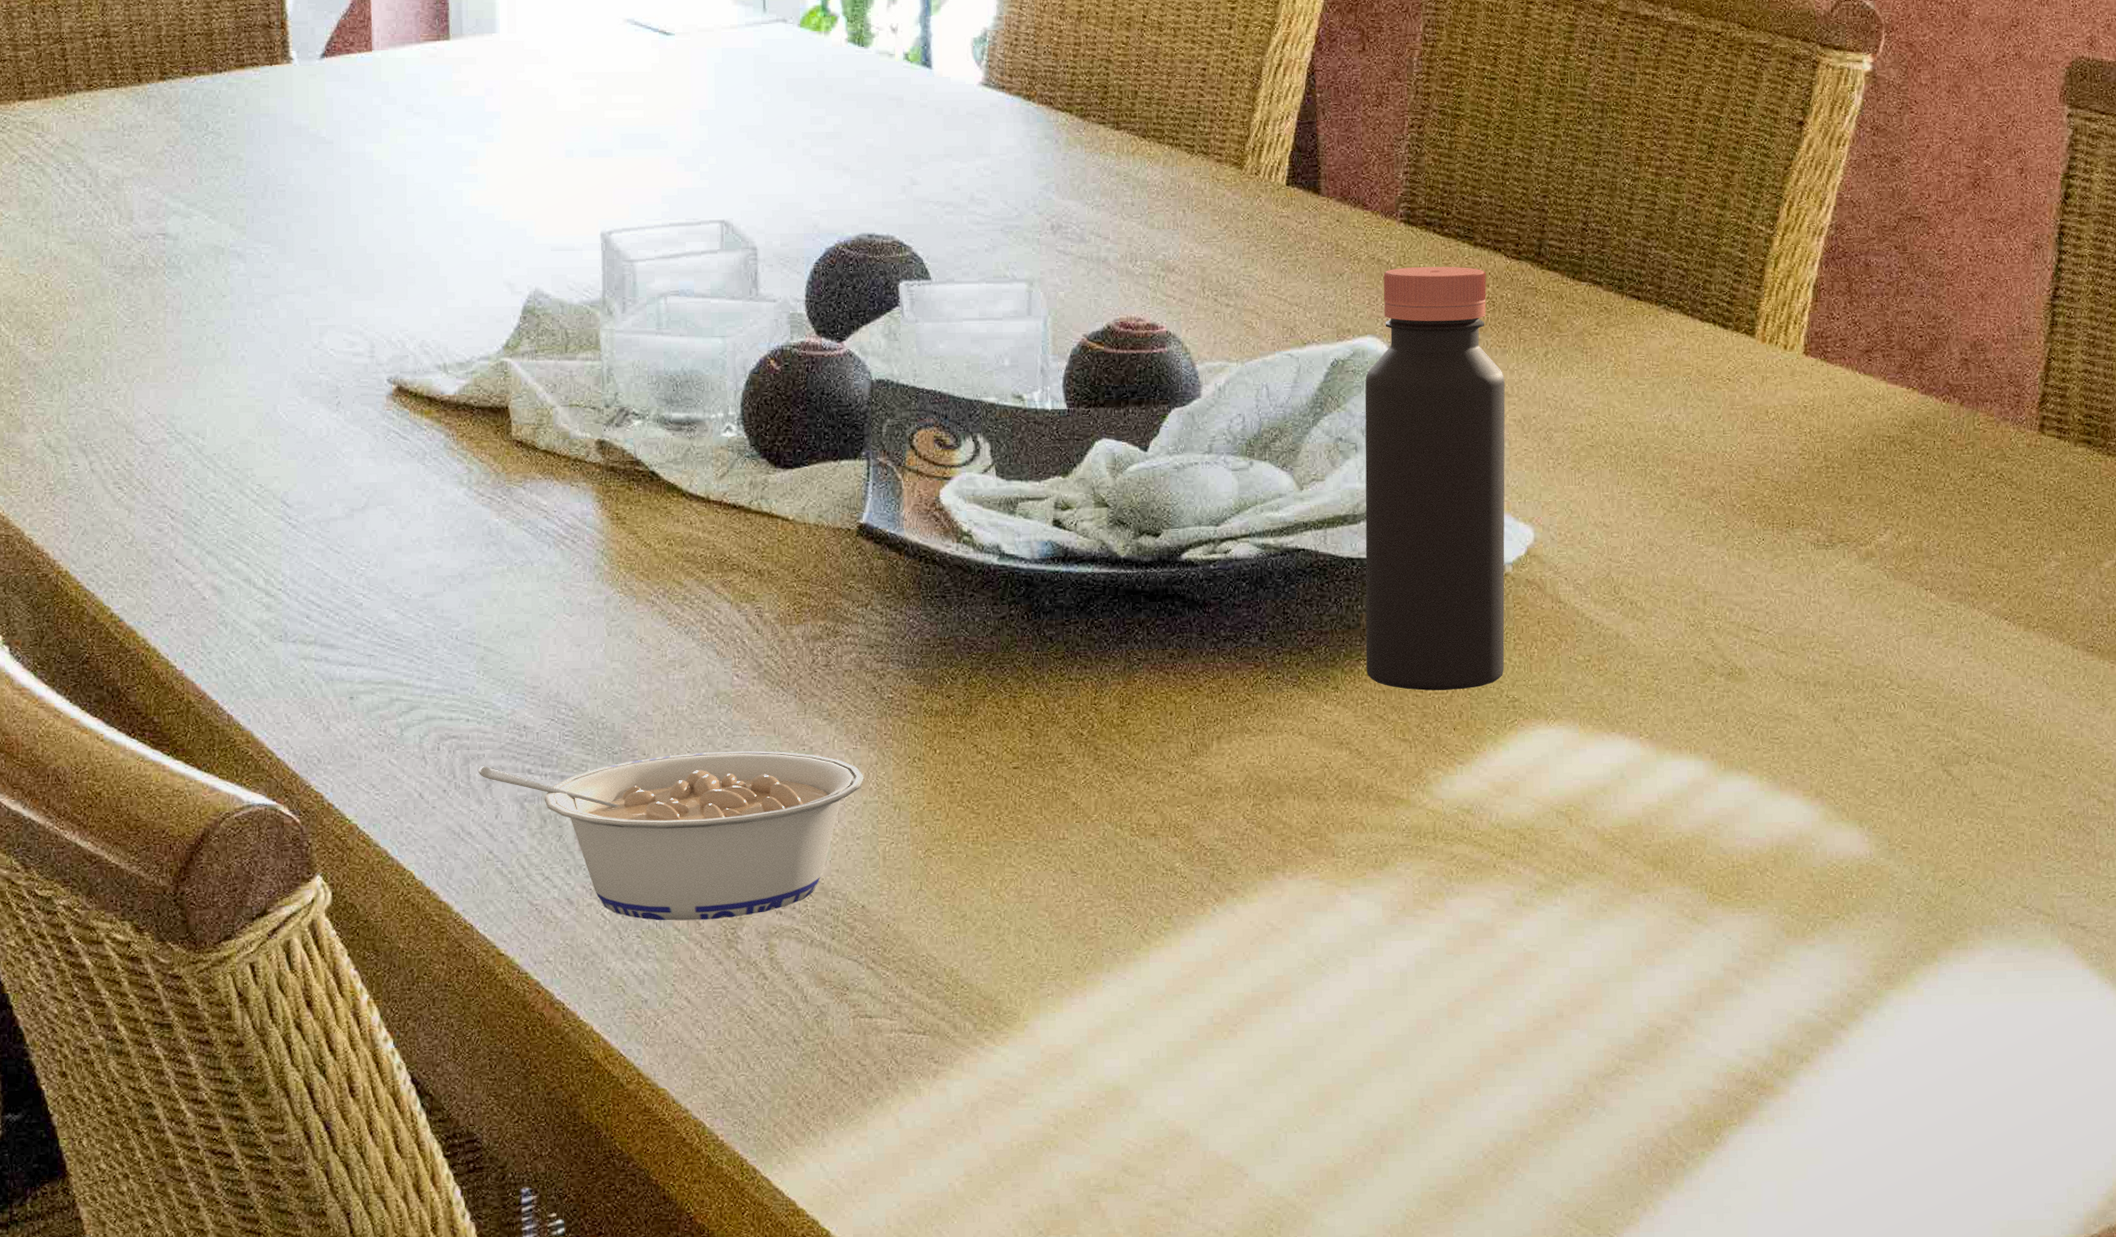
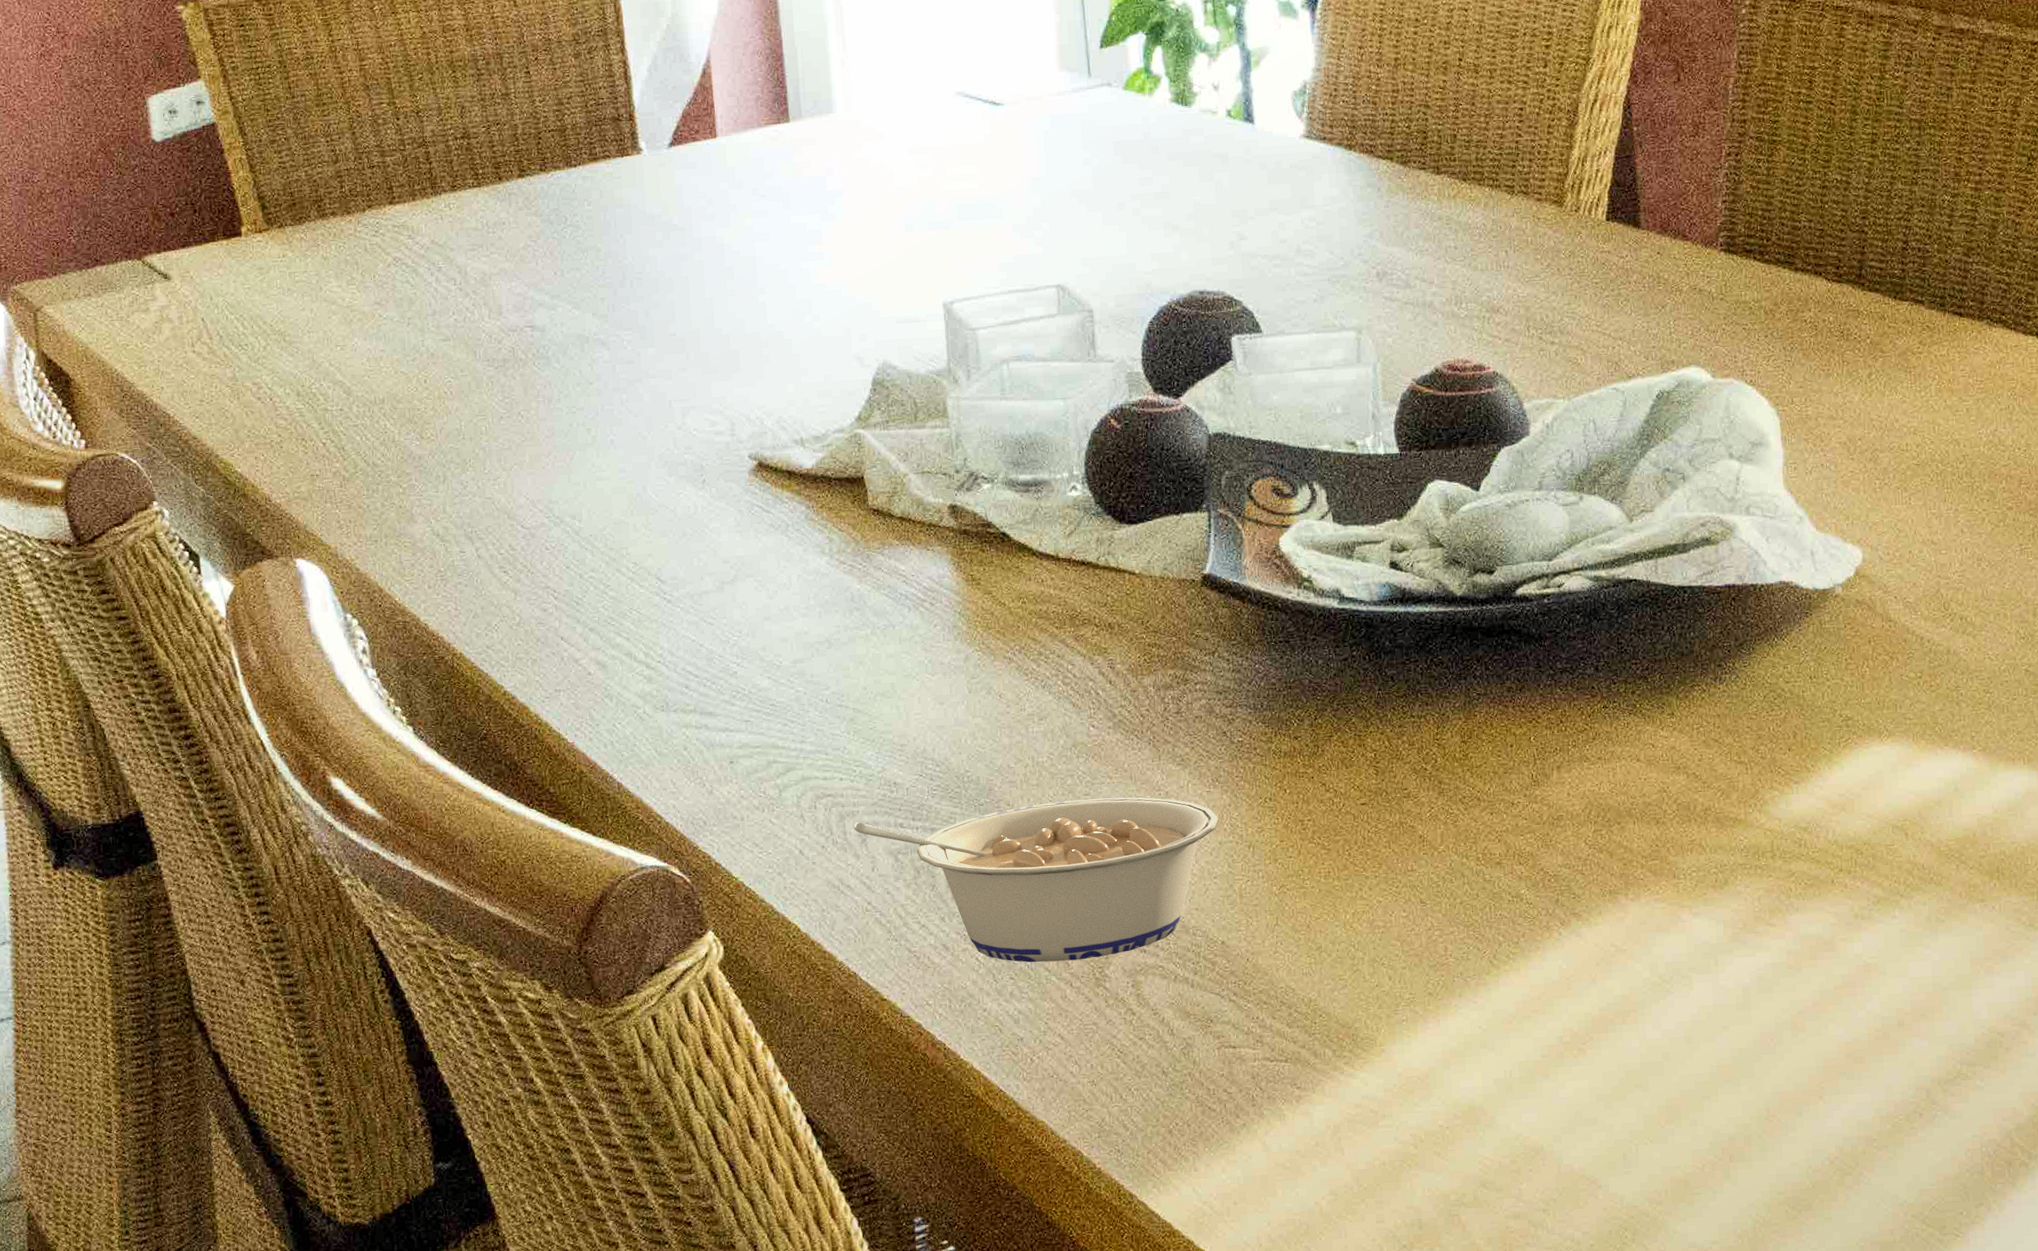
bottle: present [1365,266,1505,691] -> none [1690,292,1837,713]

